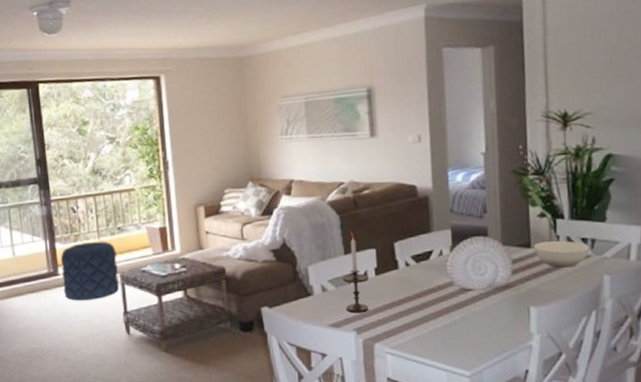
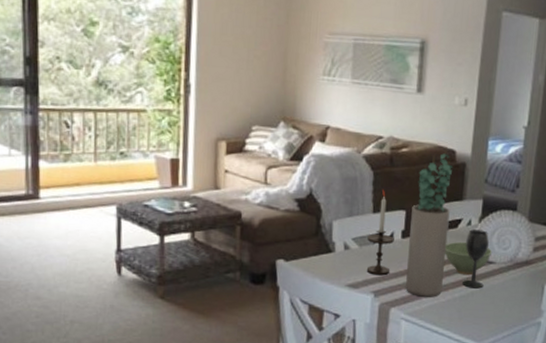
pouf: present [60,241,120,302] -> none [43,164,116,233]
vase: none [381,184,423,330] -> present [406,147,454,297]
bowl: none [420,273,469,305] -> present [445,242,493,276]
wine glass: none [440,259,465,317] -> present [462,229,489,289]

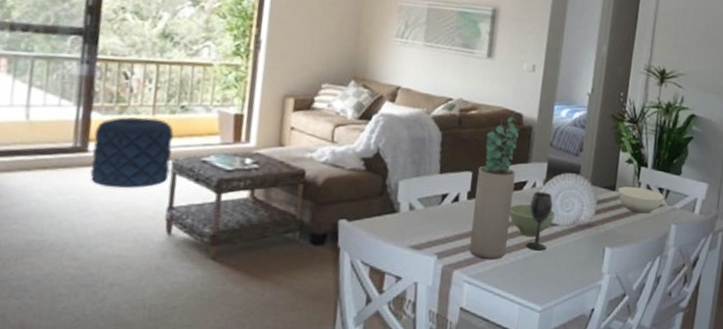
pouf: none [43,164,116,233] -> present [90,117,174,189]
candlestick: present [366,189,394,276] -> none [431,150,460,237]

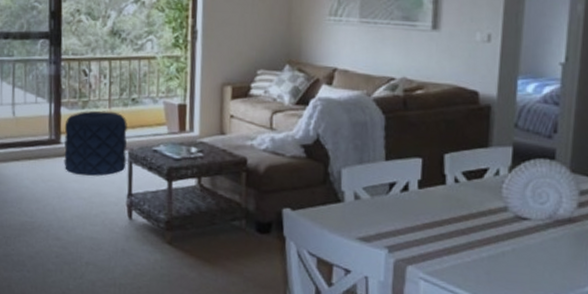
vase: present [469,110,520,259] -> none [424,88,477,256]
bowl: present [509,204,556,238] -> none [469,194,527,233]
wine glass: present [526,191,553,251] -> none [491,180,522,248]

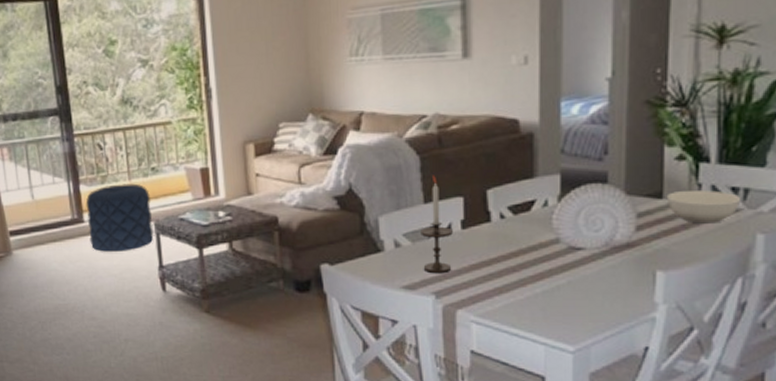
candlestick: none [379,134,410,229] -> present [420,175,453,274]

